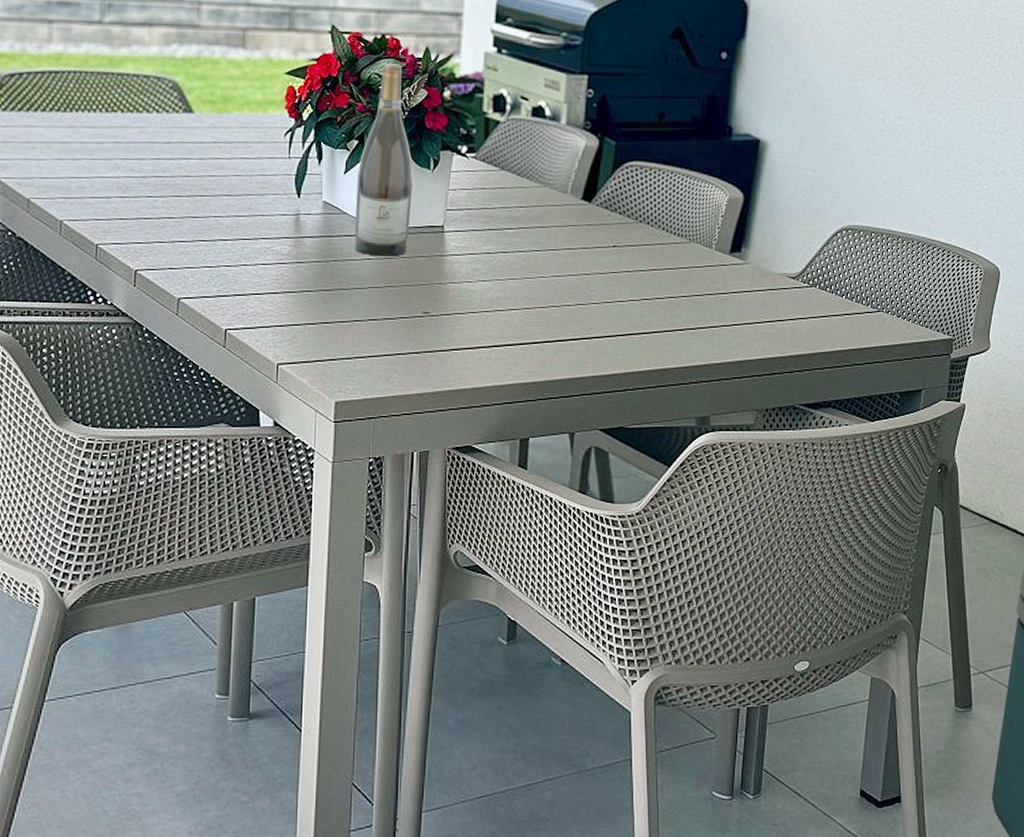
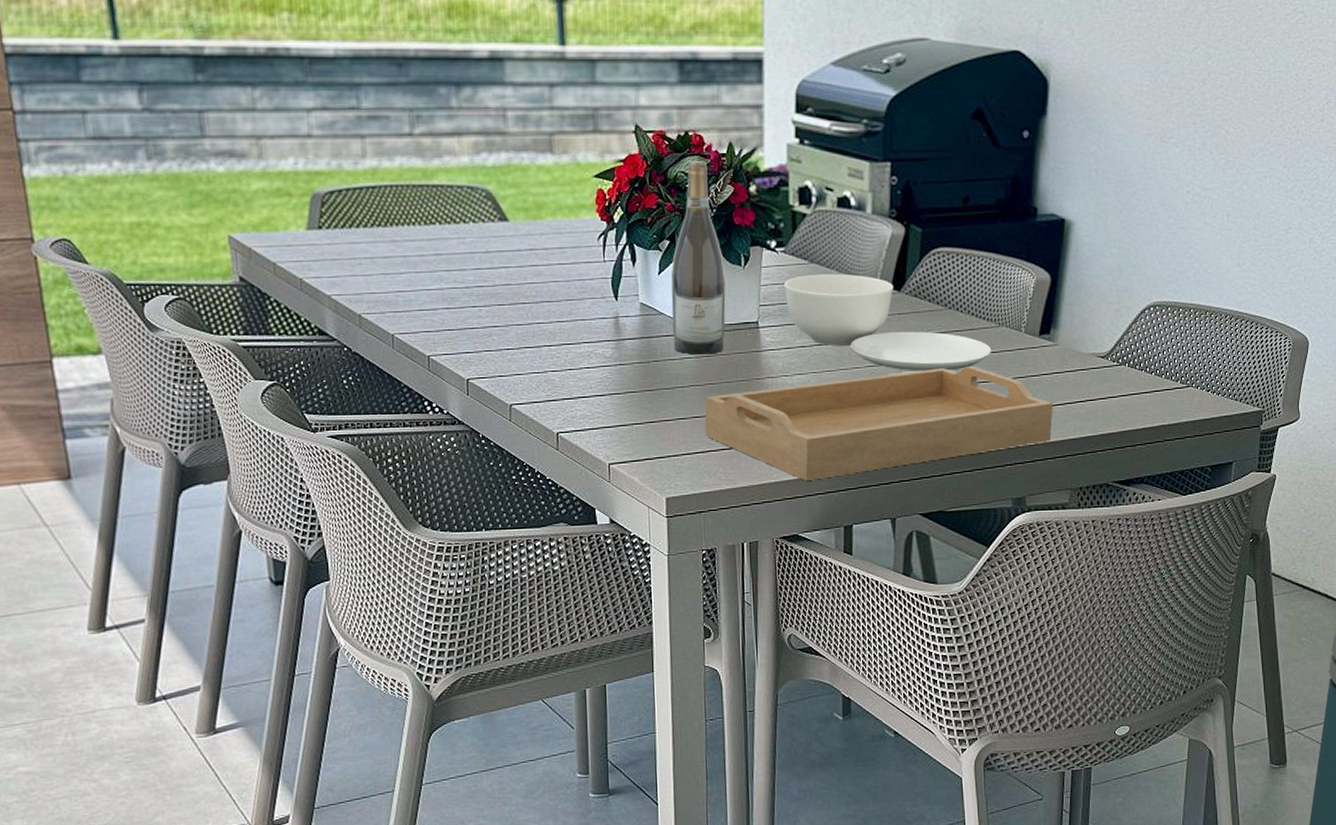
serving tray: none [381,281,742,390] -> present [704,366,1053,481]
bowl: none [472,181,585,254] -> present [783,274,894,346]
plate: none [538,242,682,284] -> present [851,331,992,371]

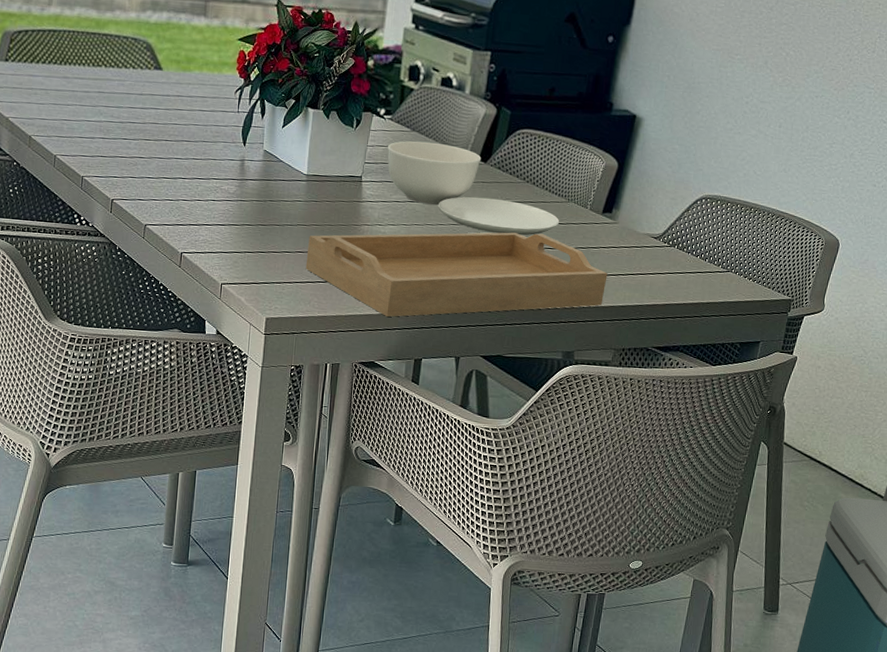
wine bottle: present [671,160,726,355] -> none [287,34,339,200]

